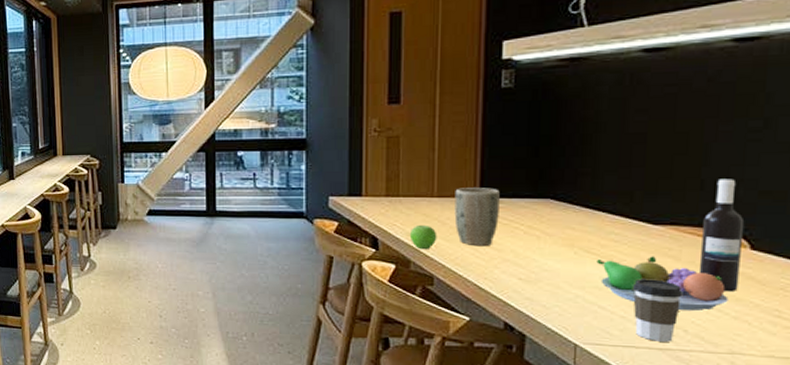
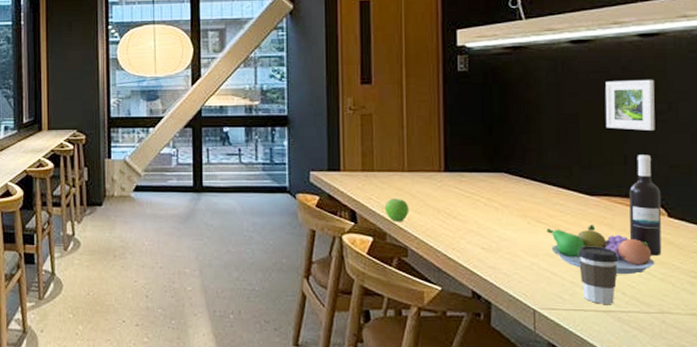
plant pot: present [454,188,500,247] -> none [423,163,462,218]
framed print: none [680,91,749,152] -> present [605,79,655,131]

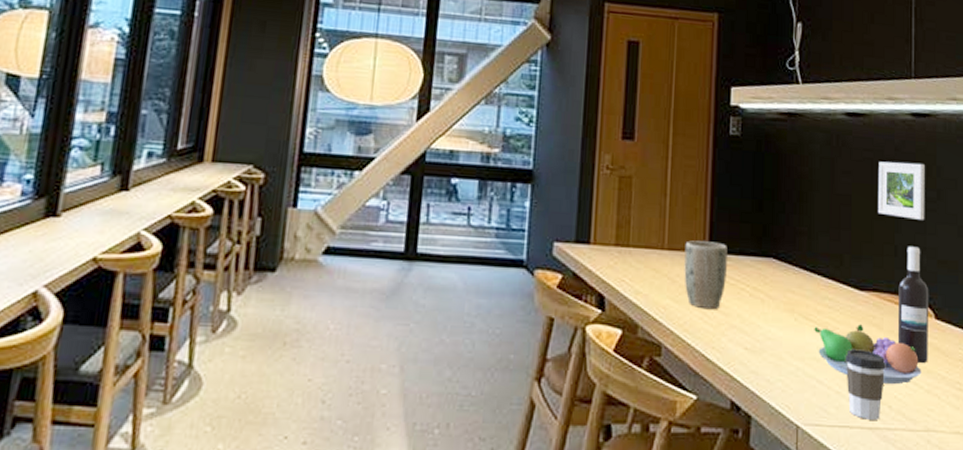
fruit: present [384,198,409,221] -> none [638,281,667,311]
plant pot: none [423,163,462,218] -> present [684,240,727,310]

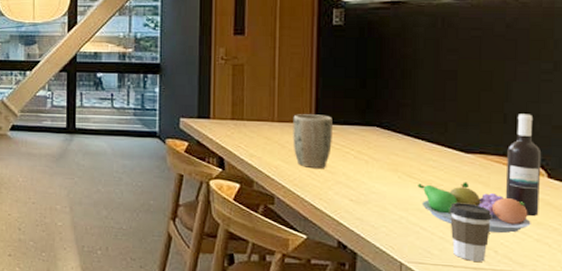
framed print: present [877,161,925,220] -> none [485,37,540,90]

